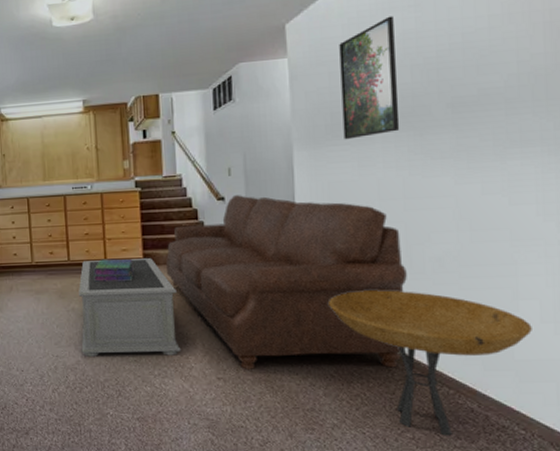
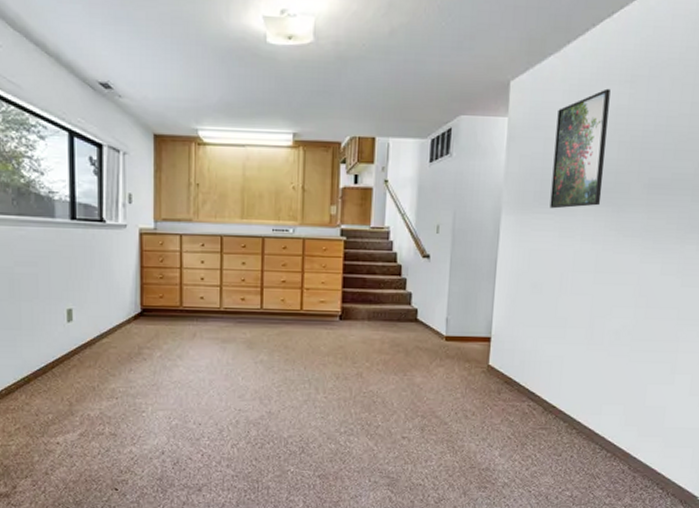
coffee table: present [79,258,182,357] -> none [266,310,372,413]
stack of books: present [93,258,134,282] -> none [287,310,330,336]
sofa: present [165,195,407,369] -> none [363,254,587,432]
side table: present [329,290,532,436] -> none [515,358,682,494]

